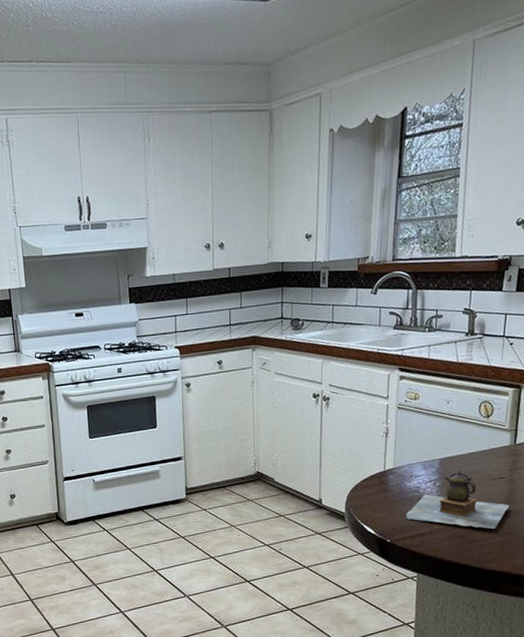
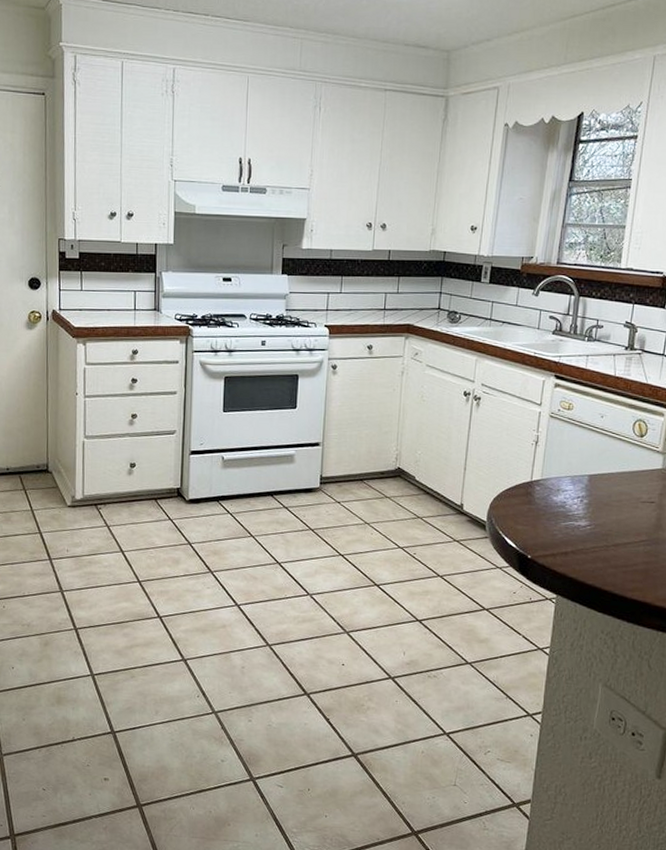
teapot: present [405,470,509,529] -> none [549,489,657,555]

